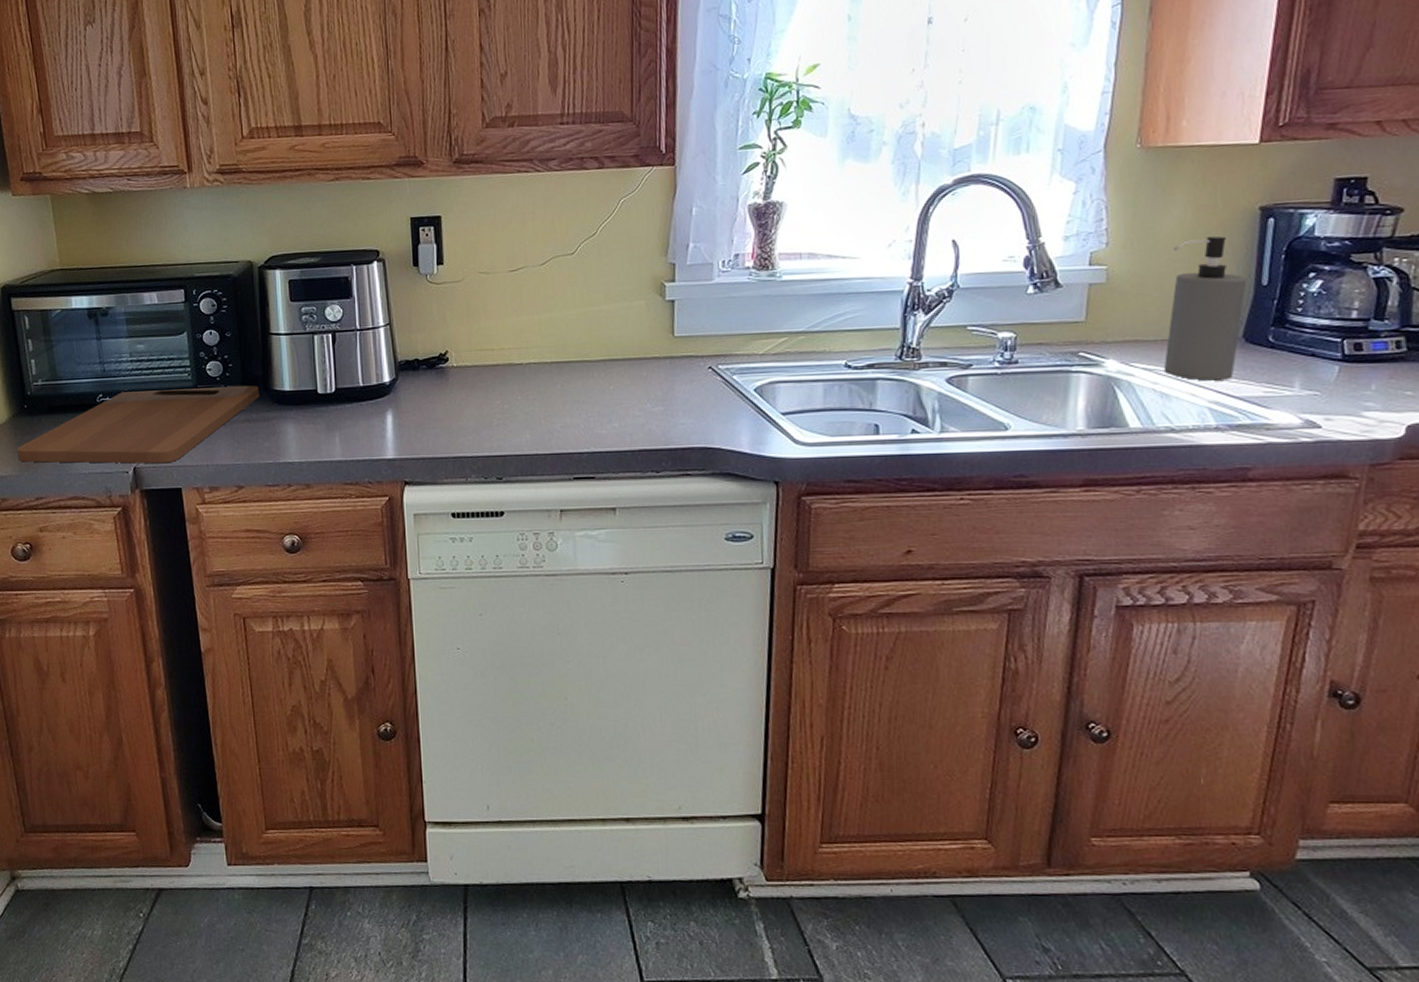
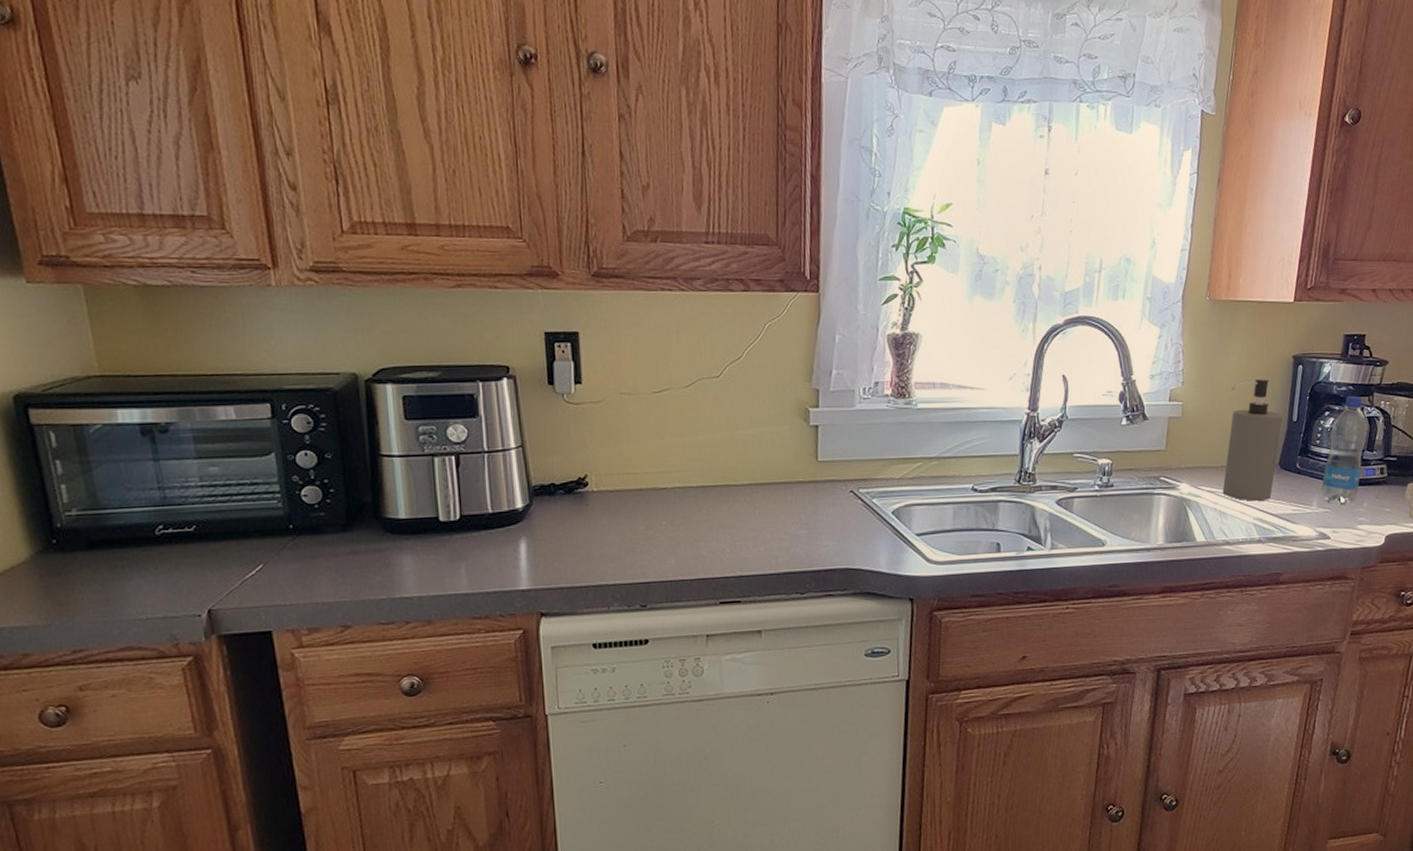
cutting board: present [17,385,259,464] -> none [44,513,369,609]
bottle: none [1306,252,1375,387] -> present [1321,396,1368,505]

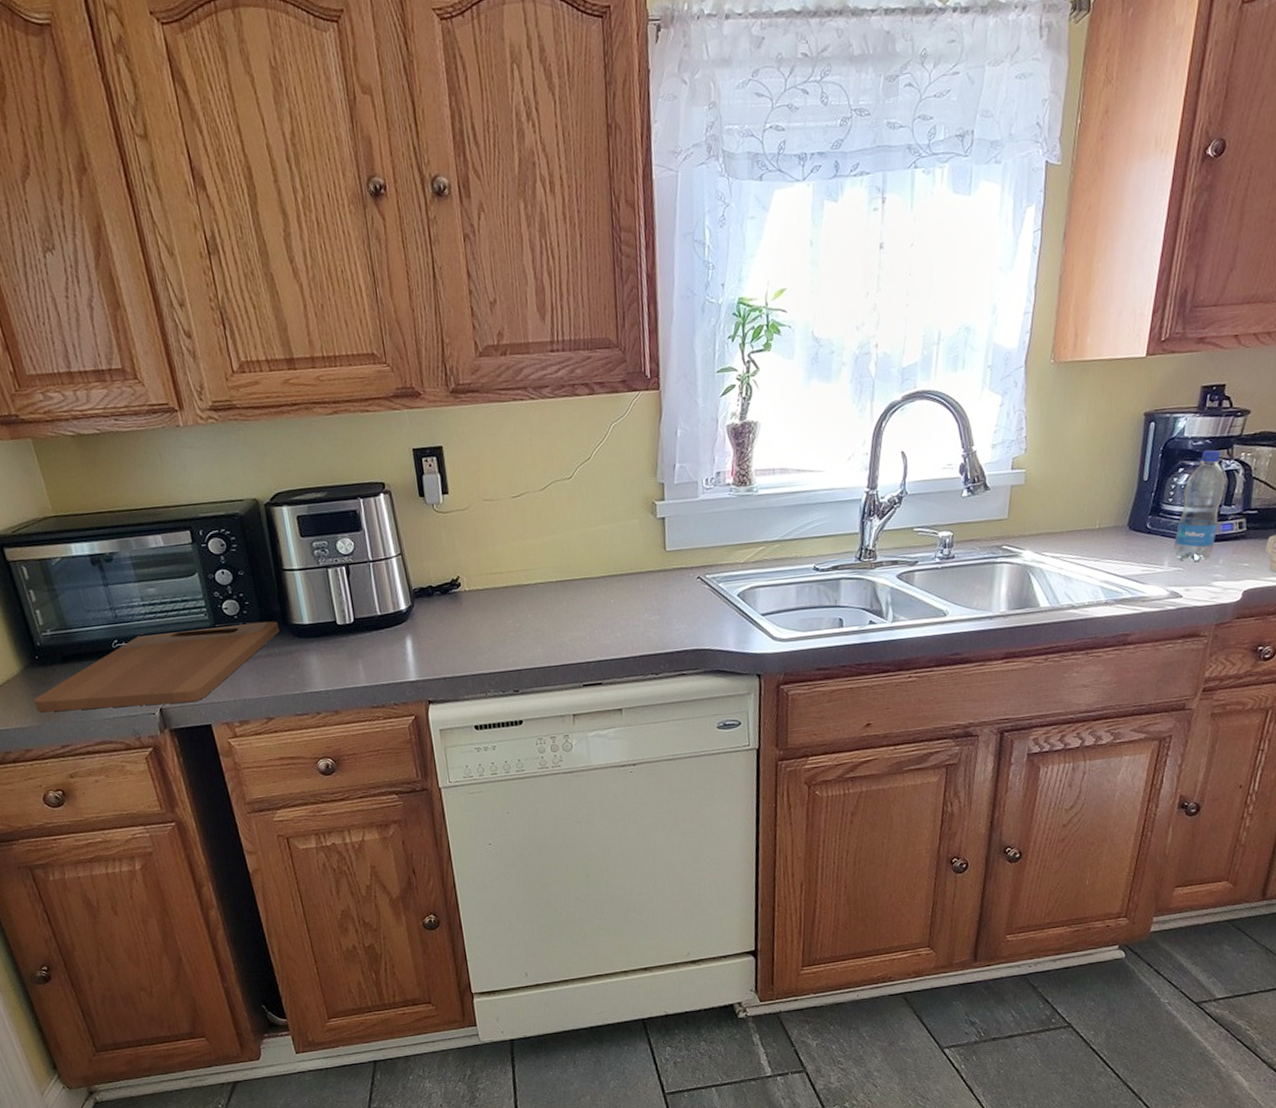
cutting board: none [44,513,369,609] -> present [34,621,280,713]
soap dispenser: present [1222,378,1283,501] -> none [1067,439,1133,564]

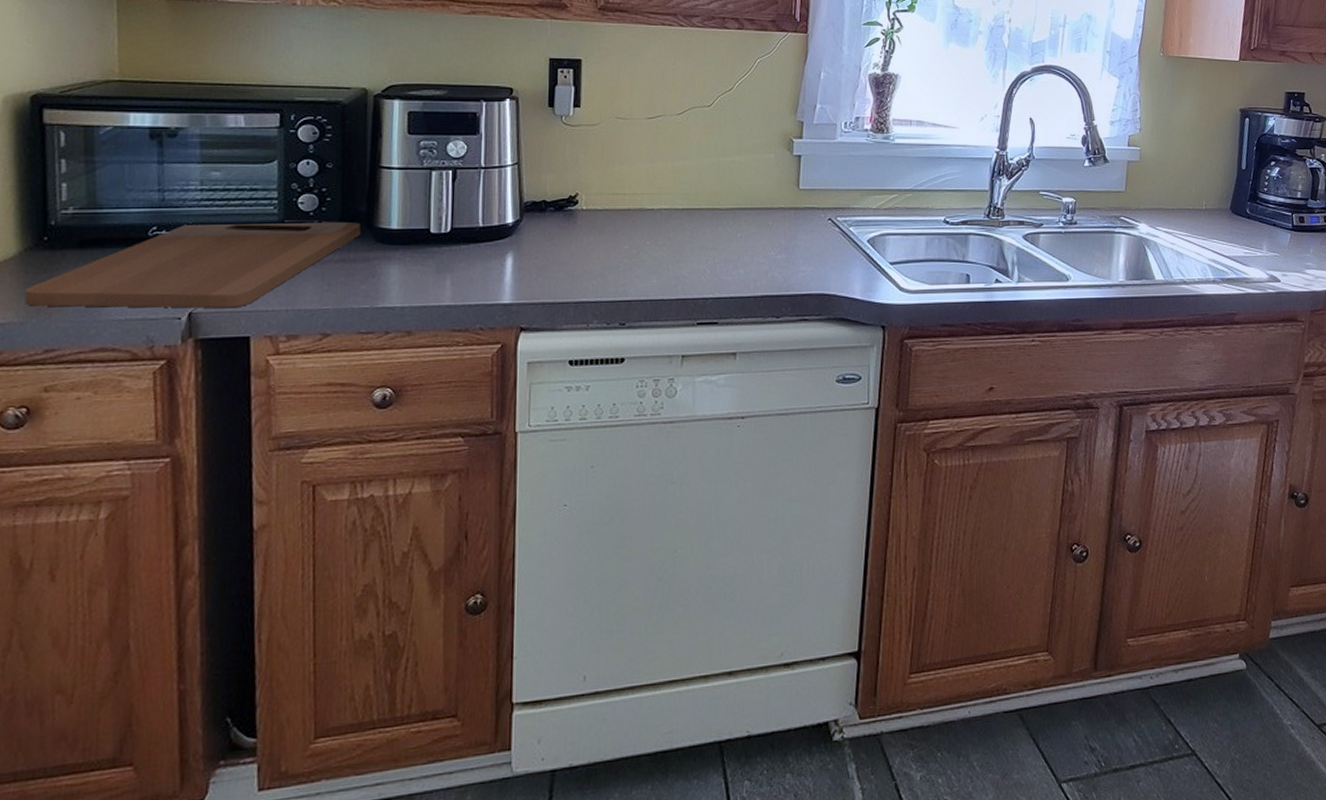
bottle: present [1174,449,1226,563] -> none [1270,148,1311,250]

